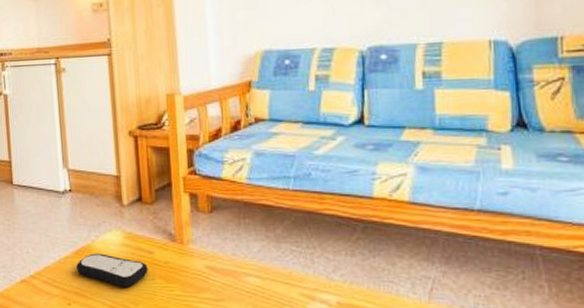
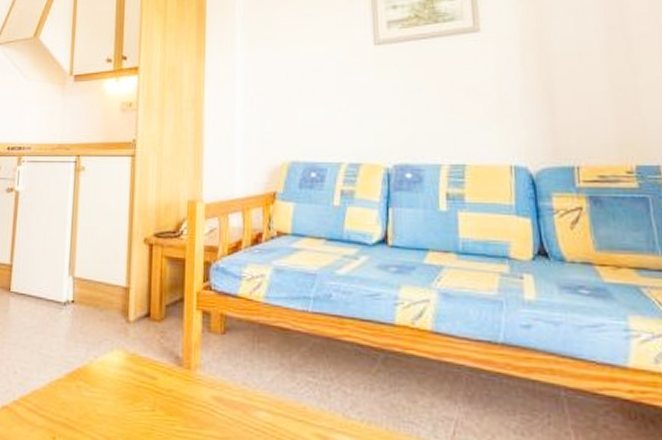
remote control: present [75,253,148,287] -> none [67,376,149,420]

